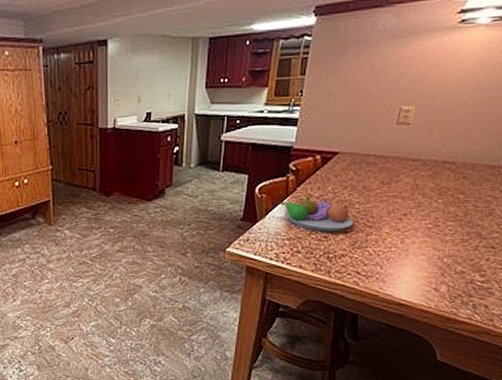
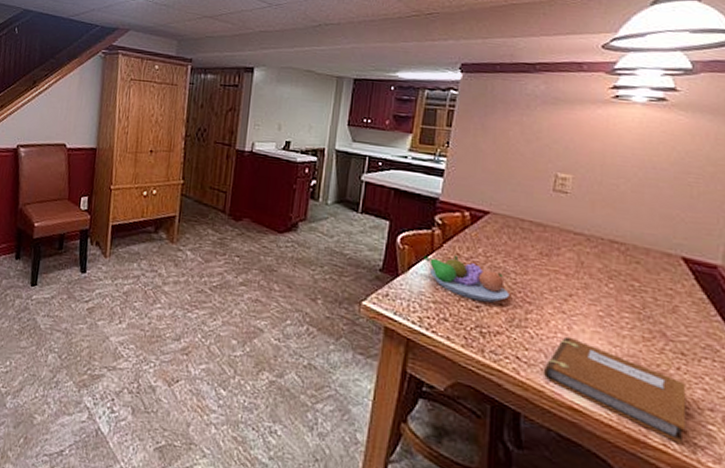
notebook: none [378,249,493,315] -> present [543,336,686,444]

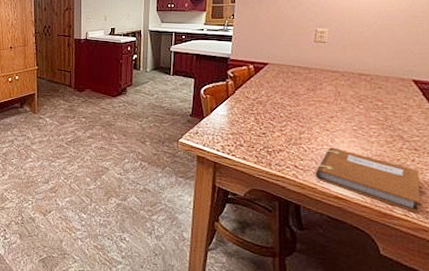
fruit bowl: present [423,255,509,303] -> none [221,98,287,129]

